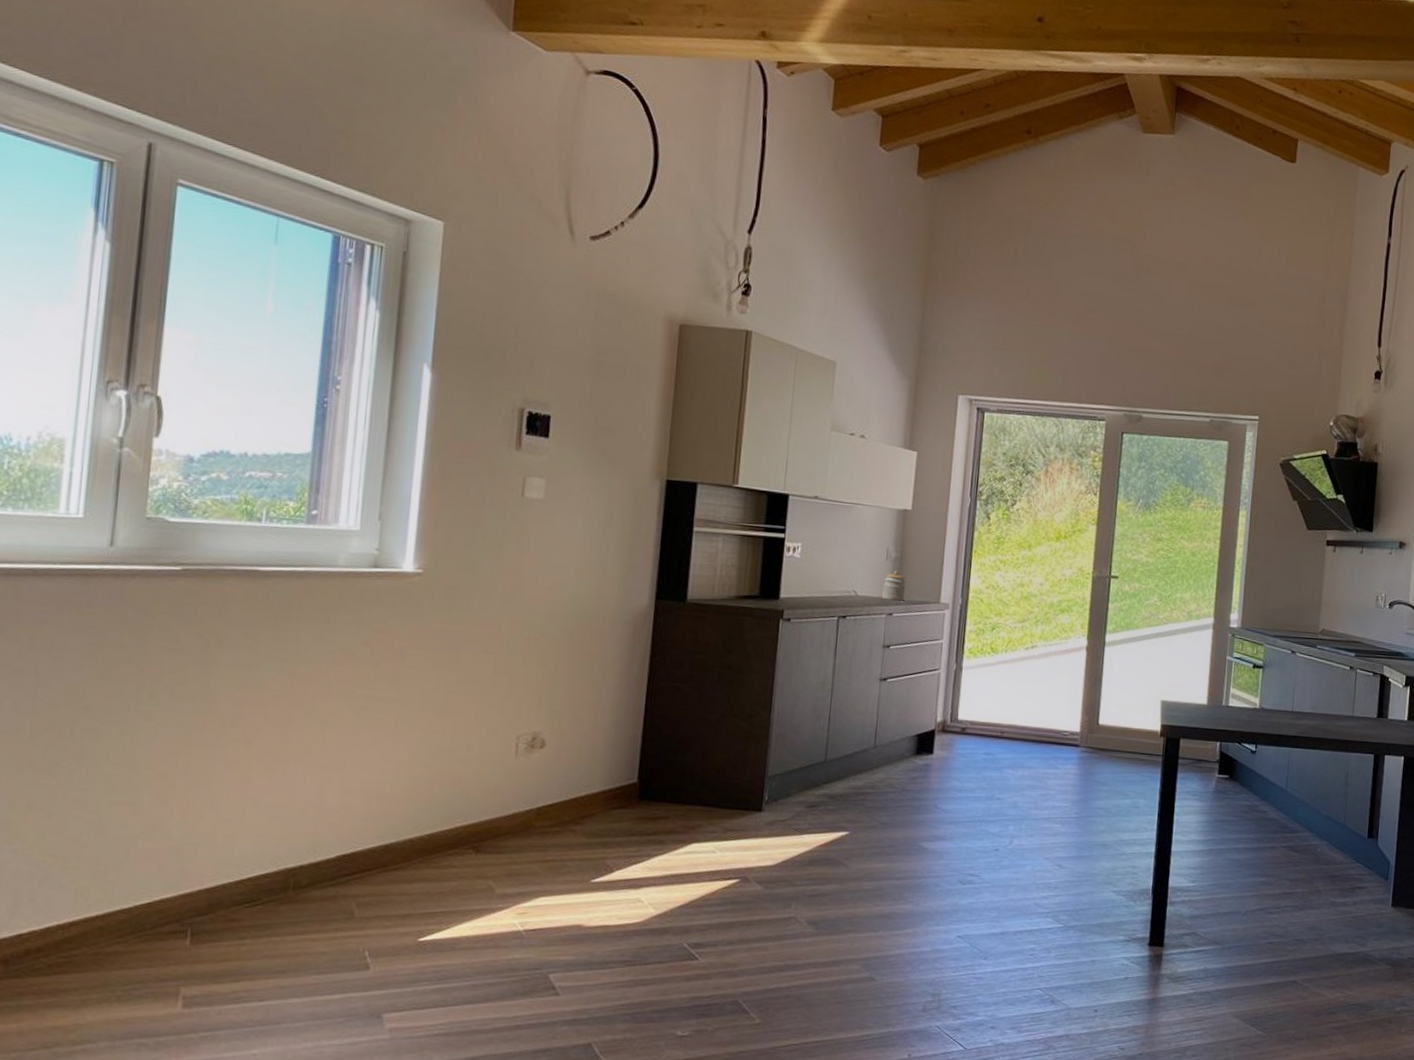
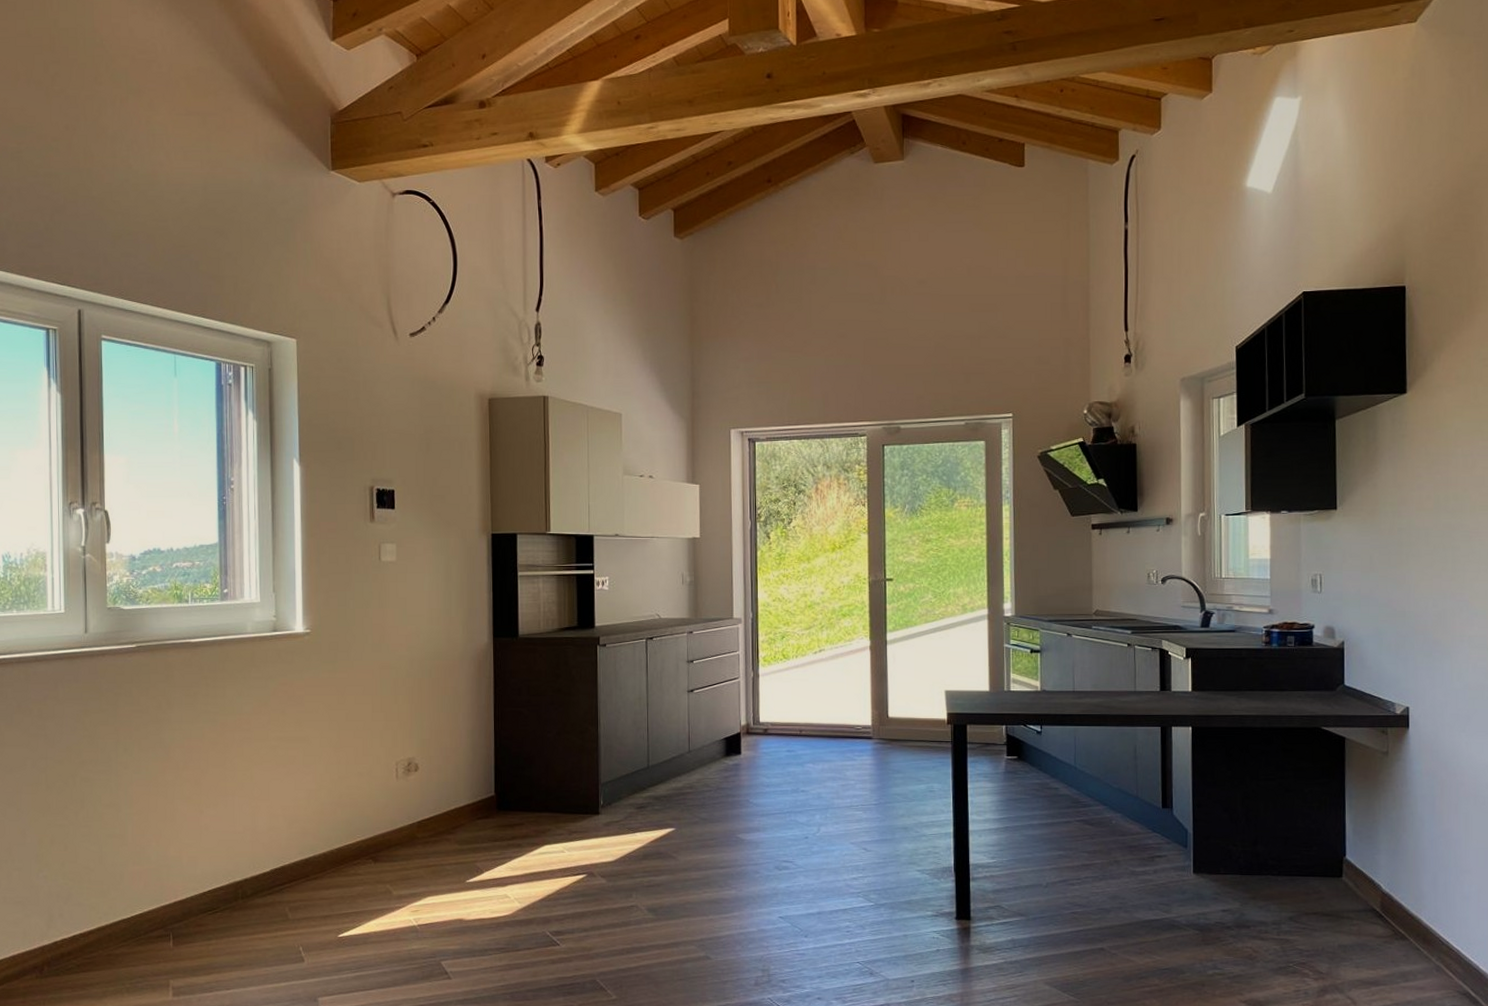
jar: present [881,571,907,601] -> none [681,593,702,620]

